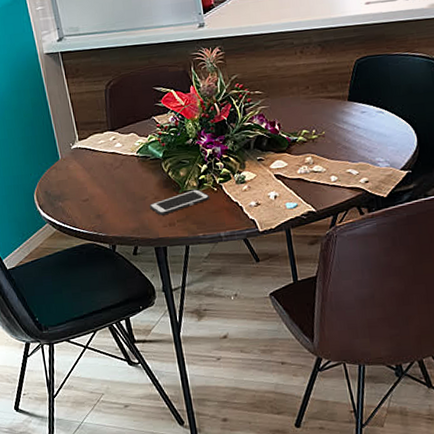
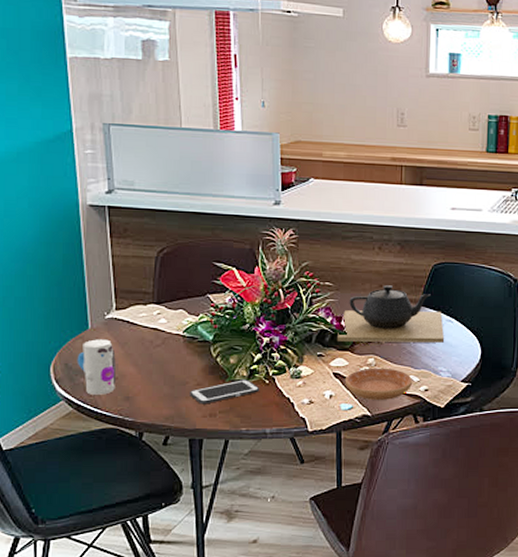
toy: none [53,167,88,216] -> present [77,339,117,395]
teapot: none [273,85,378,145] -> present [338,285,445,343]
saucer: none [286,164,352,197] -> present [344,368,412,400]

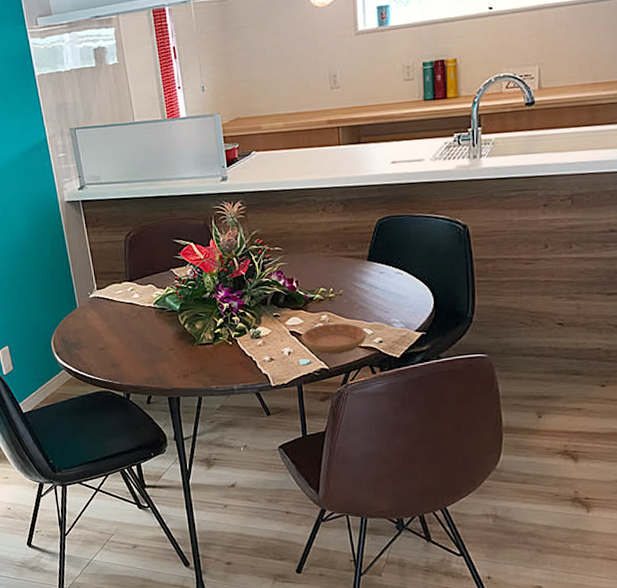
toy: present [77,339,117,395] -> none [71,315,104,364]
cell phone: present [190,380,260,405] -> none [165,342,225,367]
teapot: present [338,285,445,343] -> none [291,244,396,302]

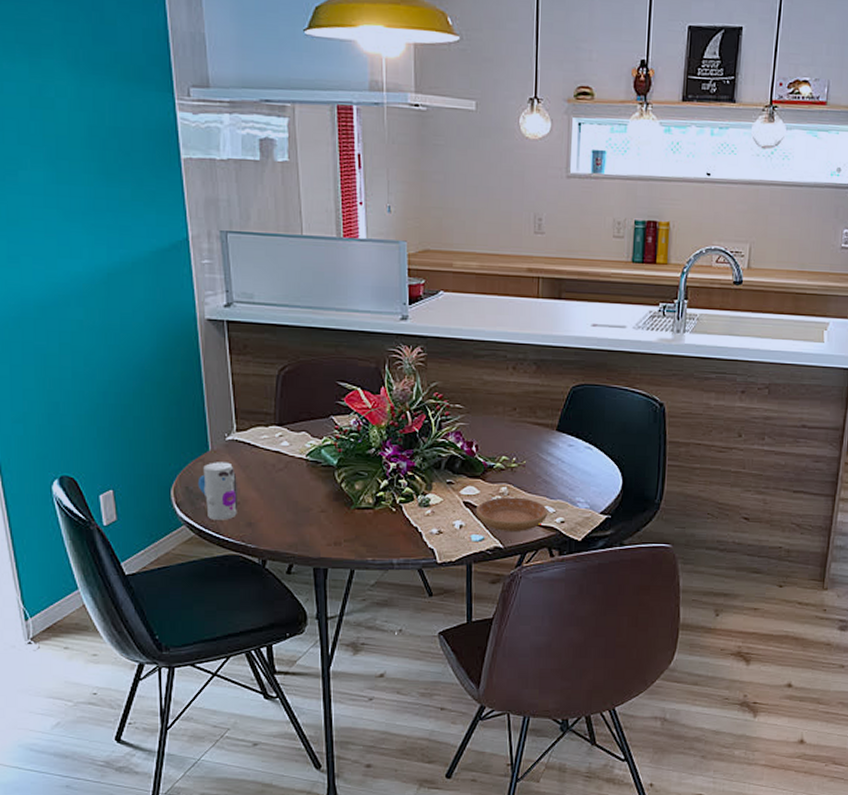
toy: none [71,315,104,364] -> present [197,462,239,520]

